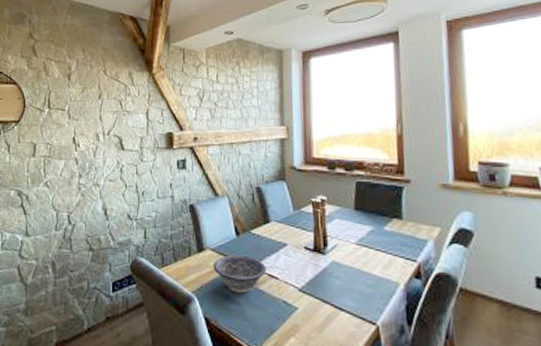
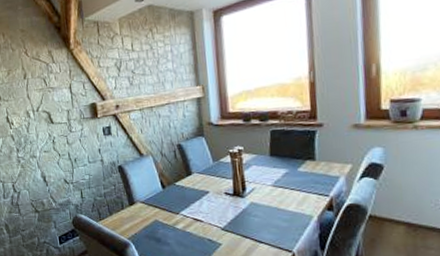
decorative bowl: present [212,255,267,293] -> none [143,204,192,236]

